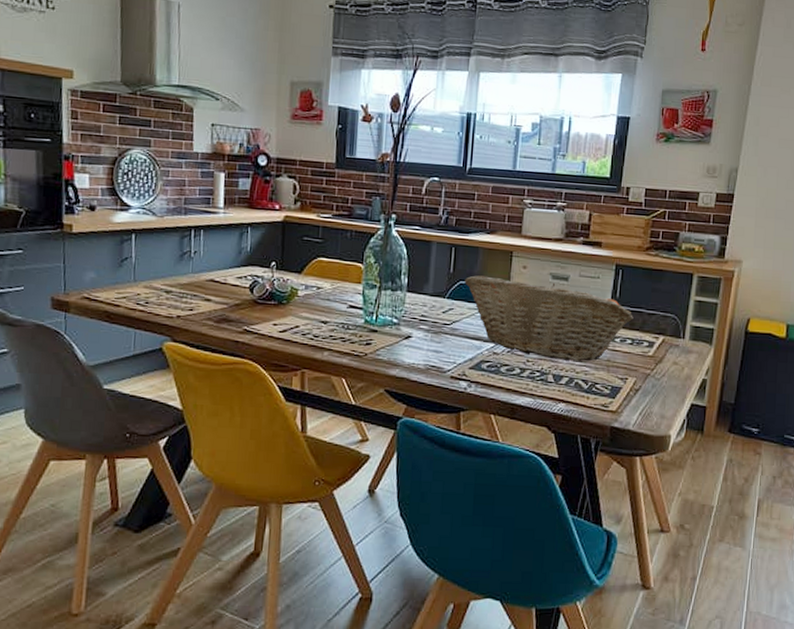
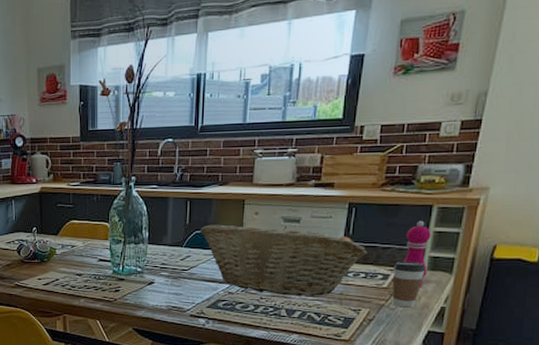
coffee cup: none [657,328,688,378] -> present [392,261,426,308]
pepper mill: none [667,288,692,358] -> present [403,220,431,288]

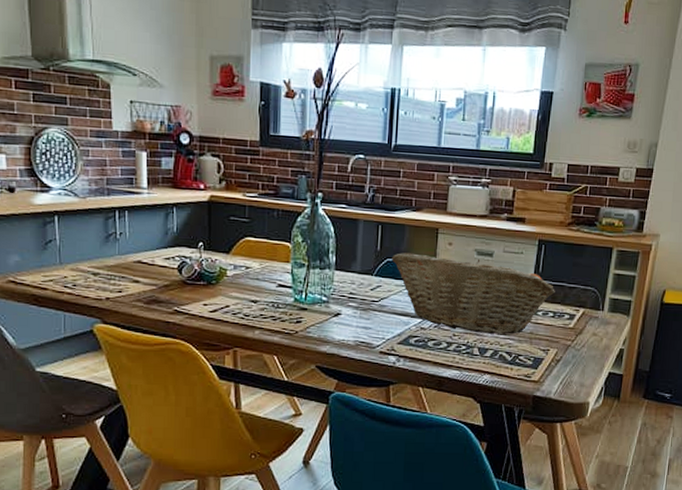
coffee cup: present [392,261,426,308] -> none [577,301,607,349]
pepper mill: present [403,220,431,288] -> none [587,262,612,329]

